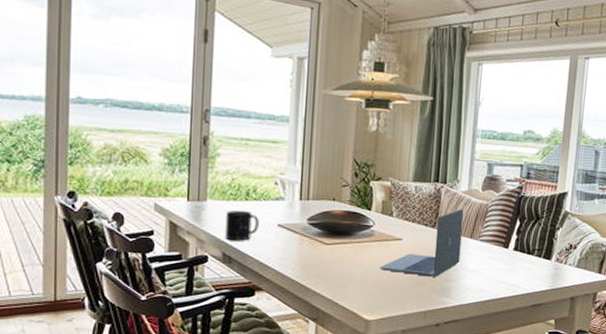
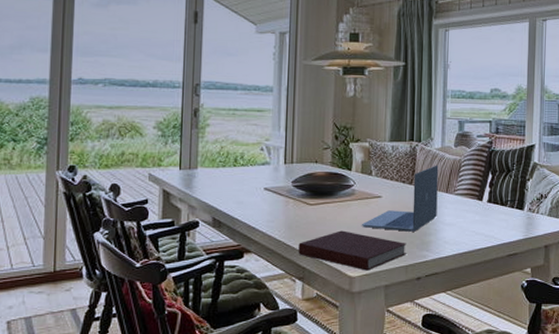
mug: present [225,210,259,241] -> none [215,177,247,206]
notebook: none [312,272,427,315] -> present [298,230,407,271]

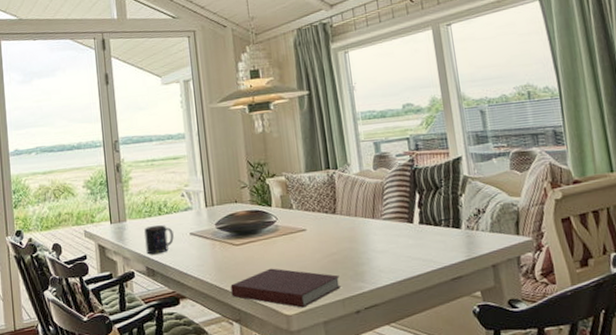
mug: none [215,177,247,206] -> present [144,225,174,255]
laptop: present [361,165,439,232] -> none [289,190,367,264]

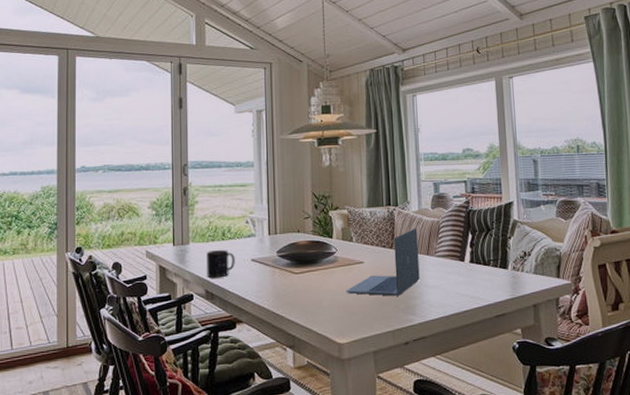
notebook: present [230,268,341,308] -> none [287,297,392,337]
laptop: none [289,190,367,264] -> present [345,228,420,296]

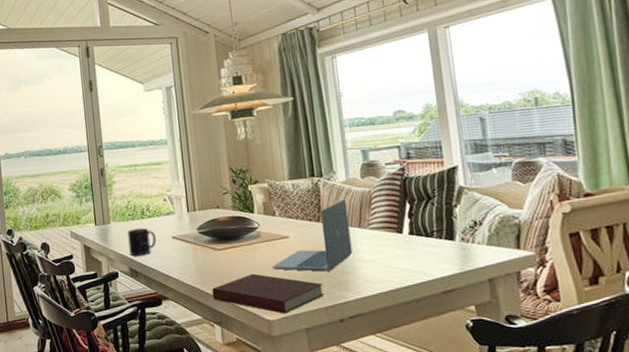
notebook: none [287,297,392,337] -> present [212,273,324,314]

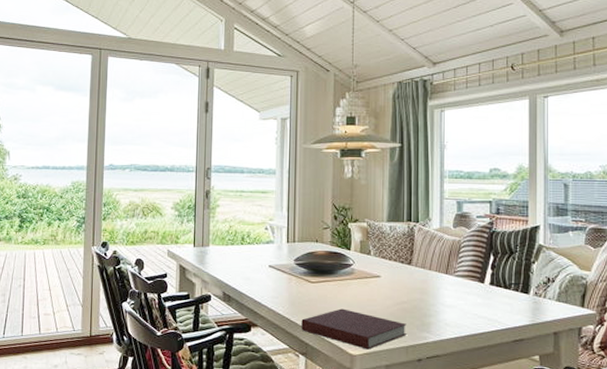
mug: present [127,228,156,256] -> none [225,254,253,281]
laptop: present [271,199,353,272] -> none [361,245,437,312]

